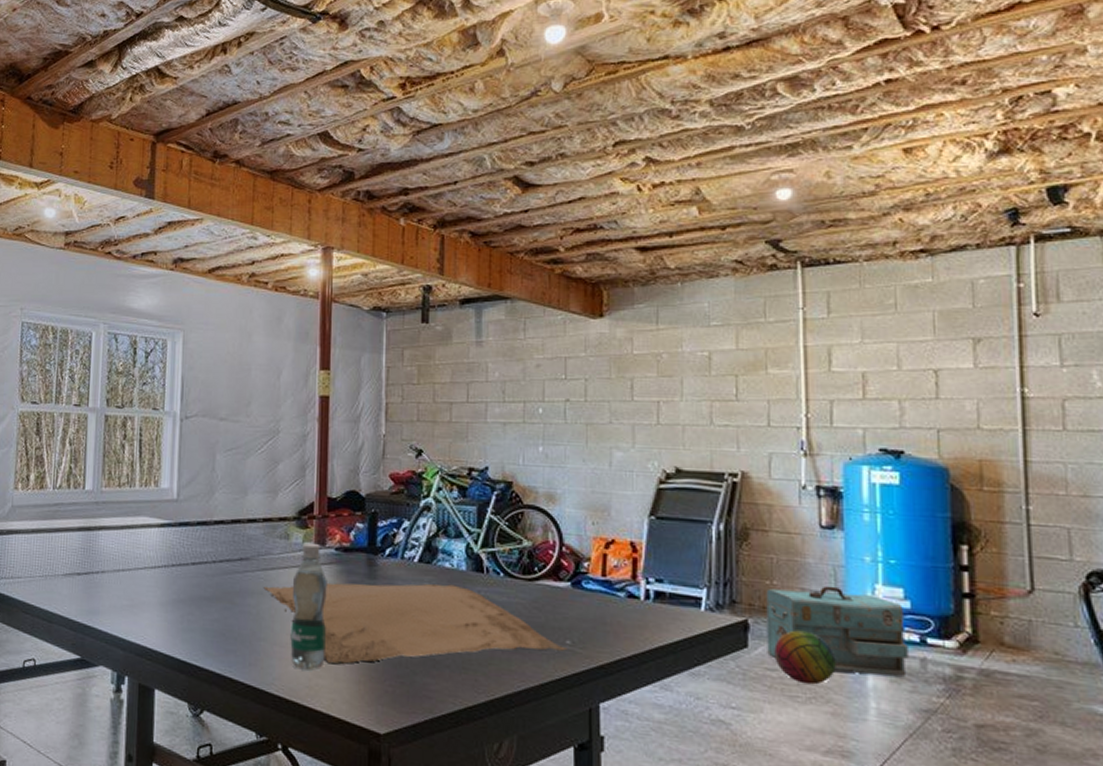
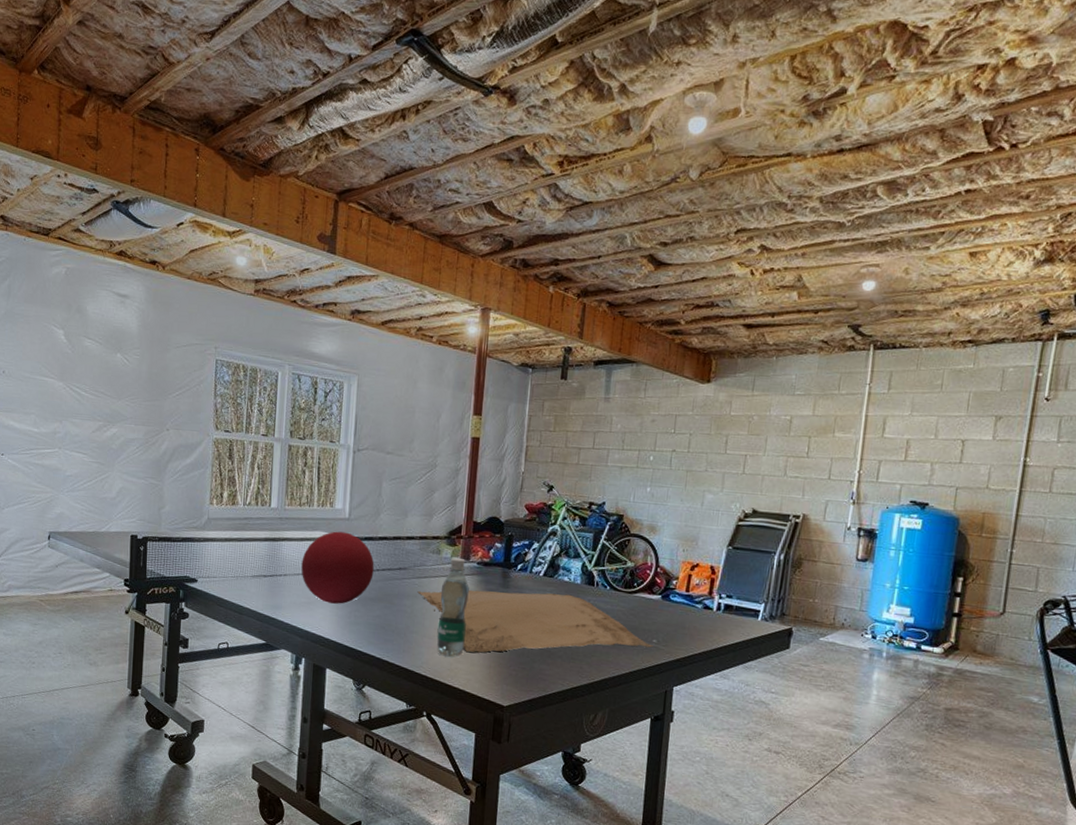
ball: none [122,516,210,606] -> present [301,531,374,604]
toolbox: present [766,586,909,676] -> none [803,604,908,673]
volleyball: present [774,630,836,685] -> none [808,636,854,677]

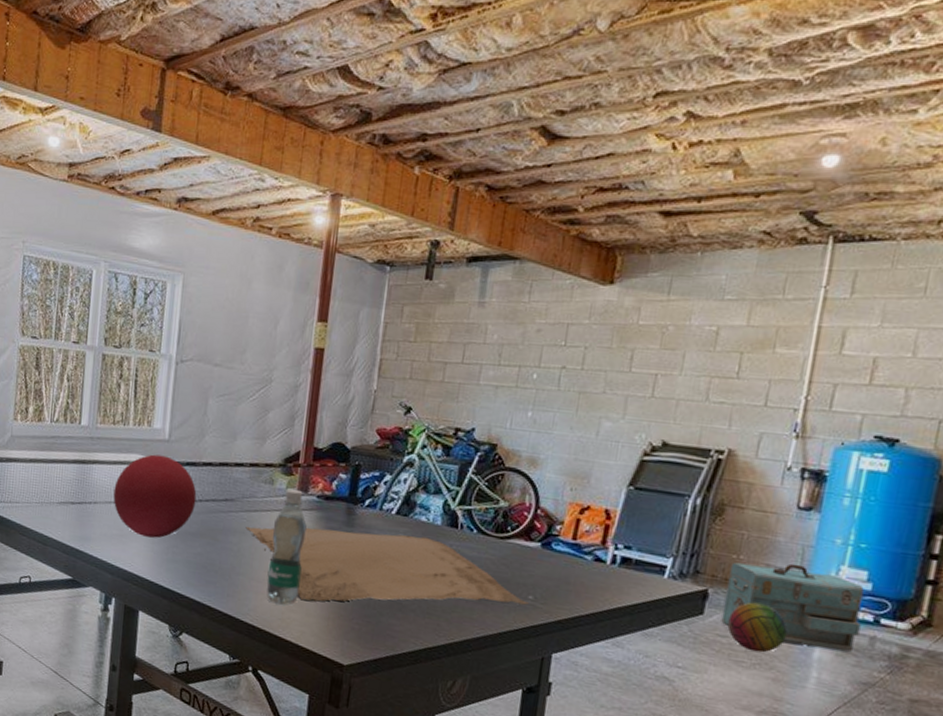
toolbox: none [803,604,908,673] -> present [721,562,864,652]
volleyball: none [808,636,854,677] -> present [727,602,788,653]

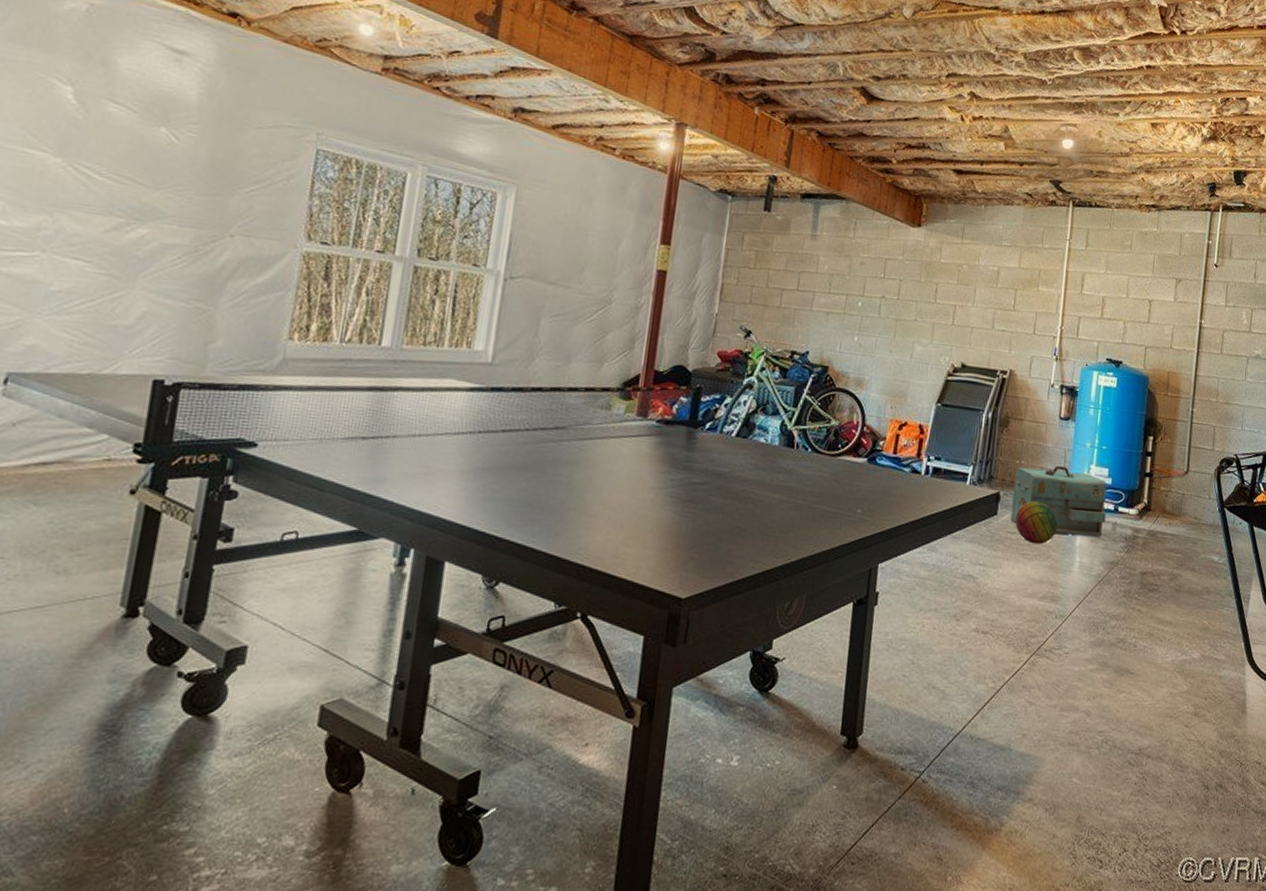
ball: present [113,454,197,538] -> none [418,379,523,475]
towel: present [245,526,530,605] -> none [578,454,859,533]
bottle: present [266,489,307,606] -> none [599,414,646,540]

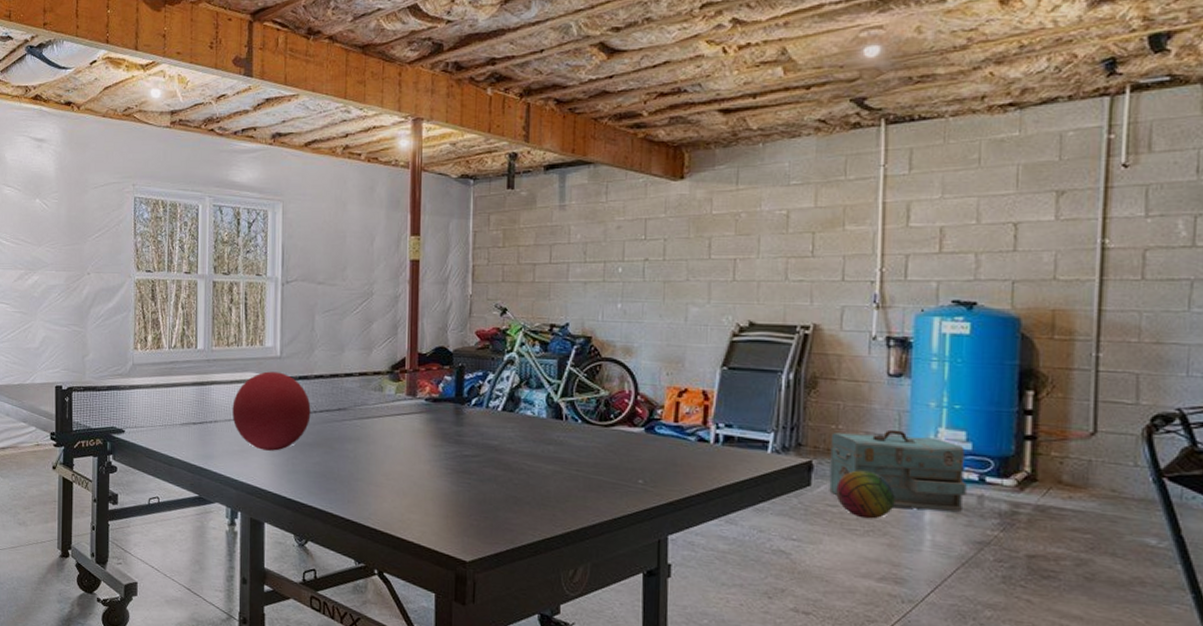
ball: none [418,379,523,475] -> present [232,371,311,451]

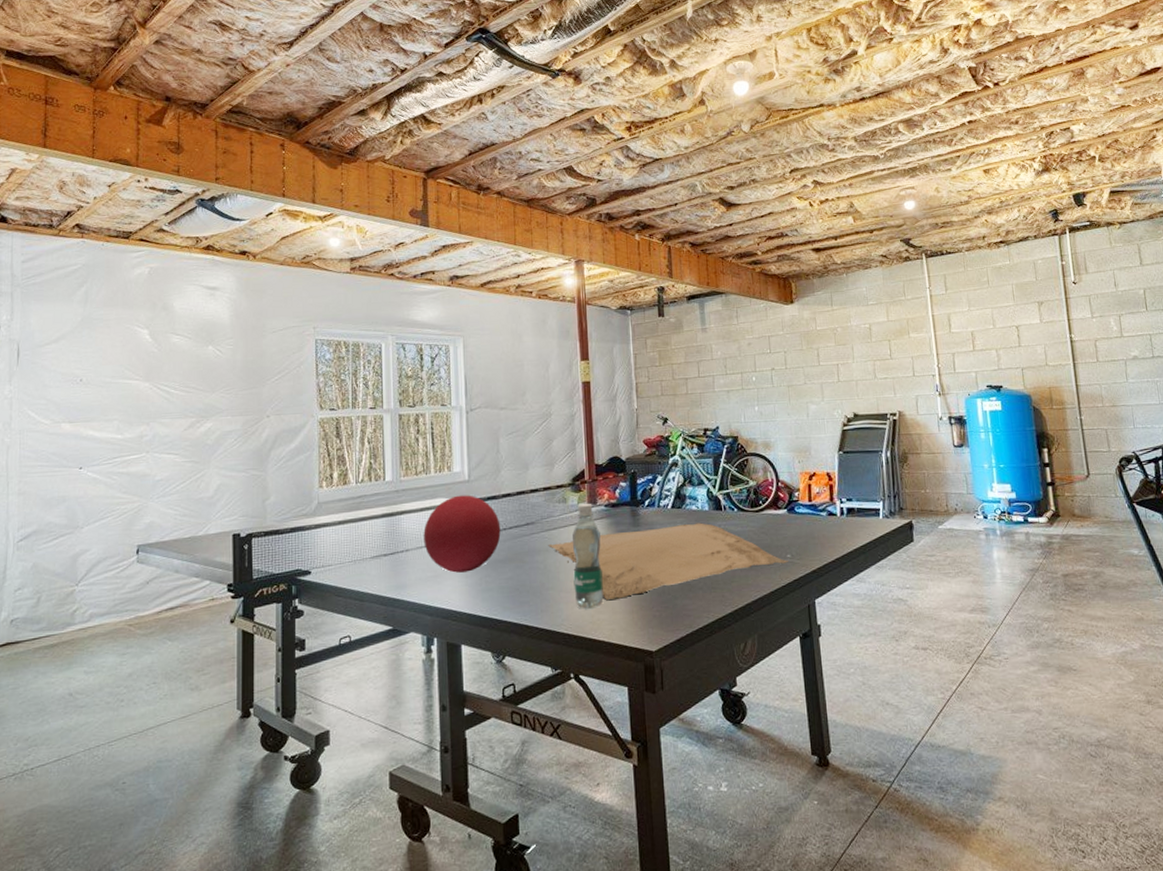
towel: none [360,429,641,501] -> present [548,522,790,600]
bottle: none [384,394,418,507] -> present [573,503,604,609]
toolbox: present [829,429,967,512] -> none [922,488,1018,550]
volleyball: present [836,470,896,519] -> none [931,523,973,563]

